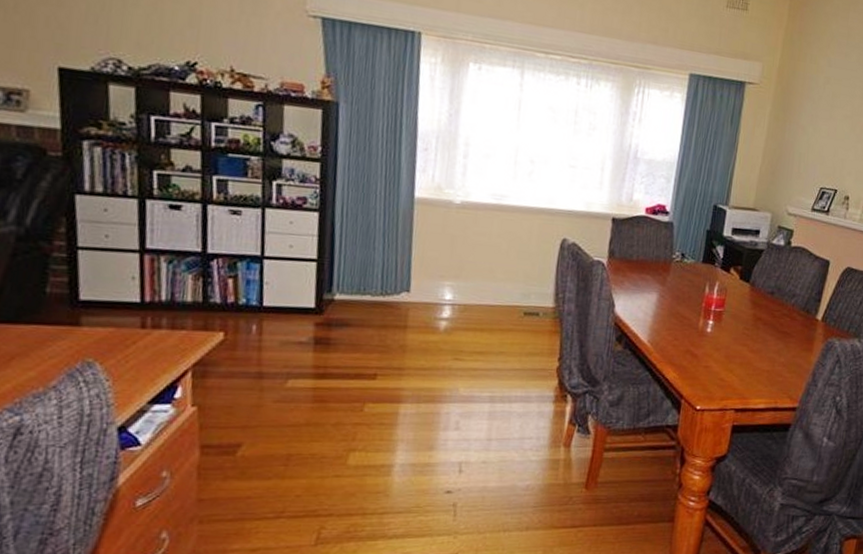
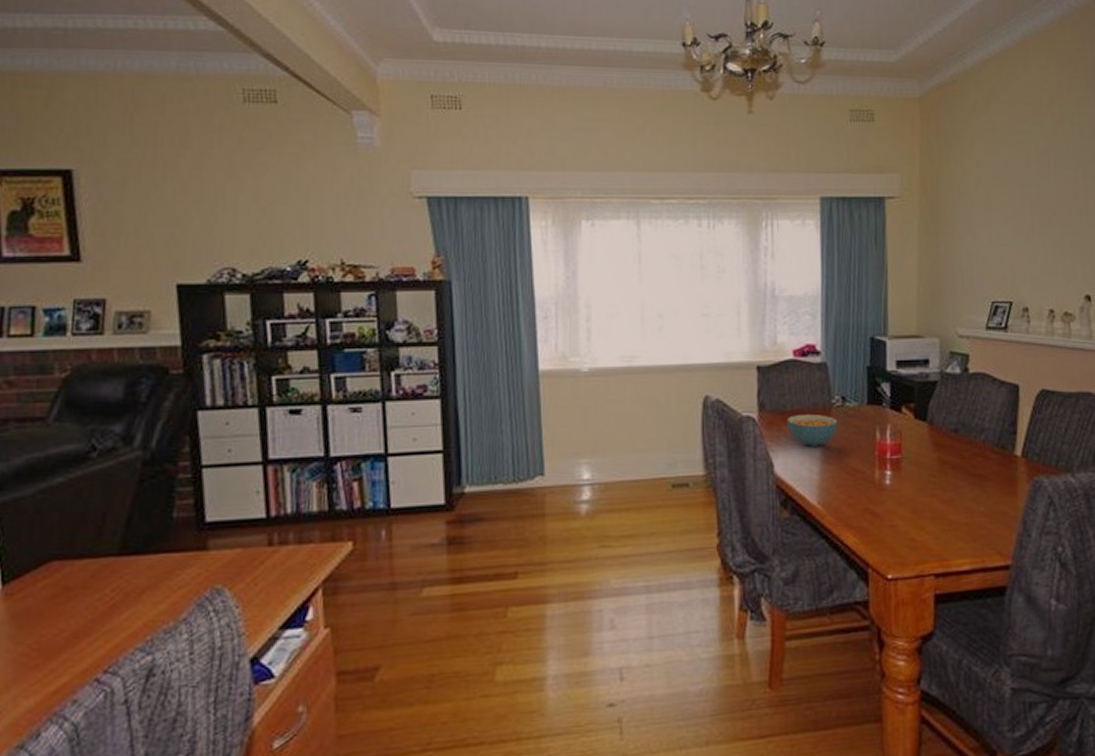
cereal bowl: none [631,264,675,294] -> present [786,413,838,447]

